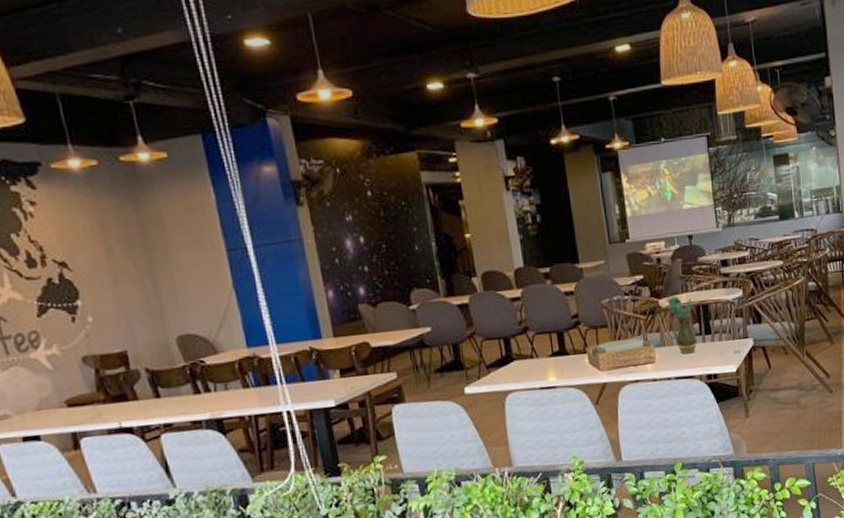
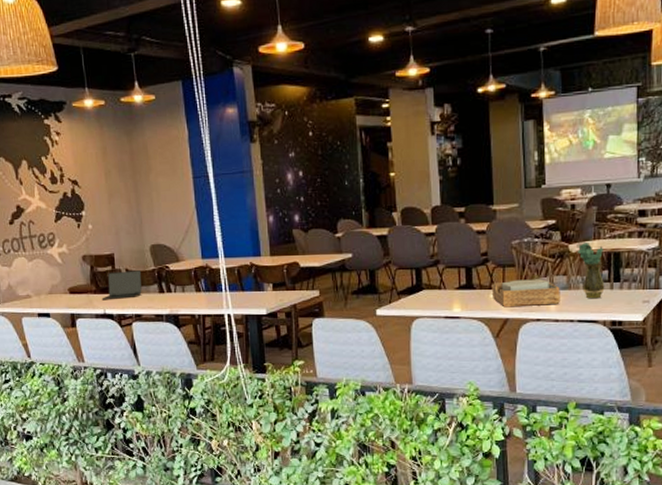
laptop: none [114,369,171,411] -> present [101,270,142,301]

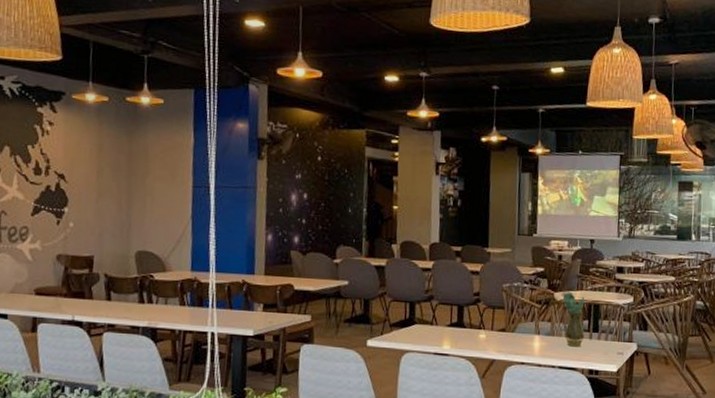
laptop: present [101,270,142,301] -> none [71,276,122,307]
napkin holder: present [491,279,560,308] -> none [480,322,545,350]

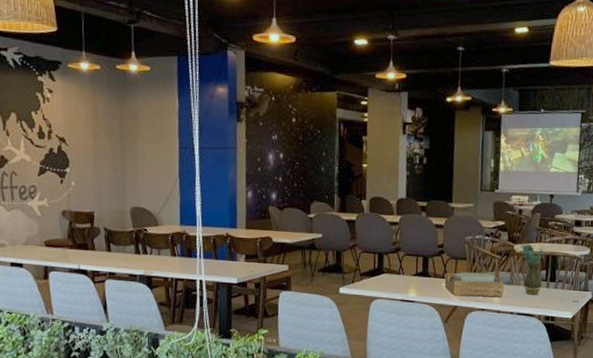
napkin holder: none [480,322,545,350] -> present [444,272,504,298]

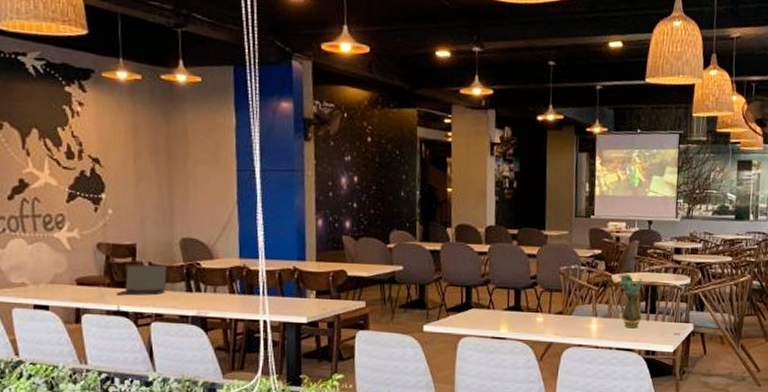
laptop: none [77,229,120,257] -> present [116,264,168,296]
napkin holder: present [444,272,504,298] -> none [538,305,602,332]

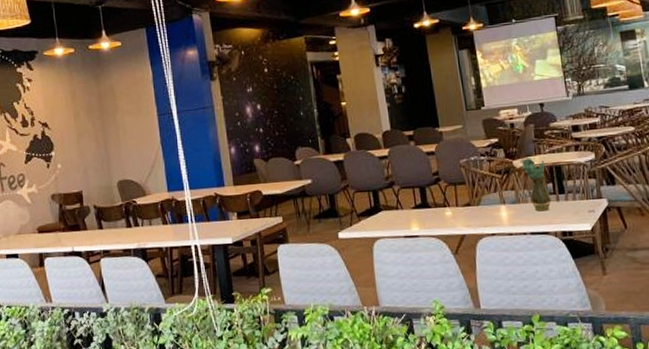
laptop: present [116,264,168,296] -> none [70,206,110,238]

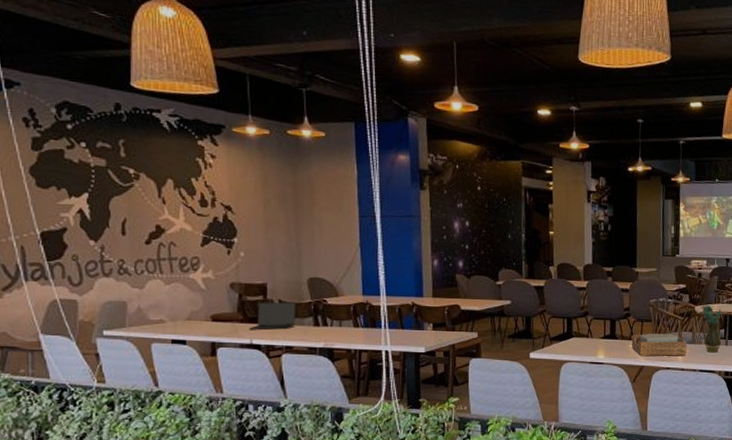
laptop: none [70,206,110,238] -> present [249,302,297,331]
napkin holder: none [445,194,512,224] -> present [631,333,687,357]

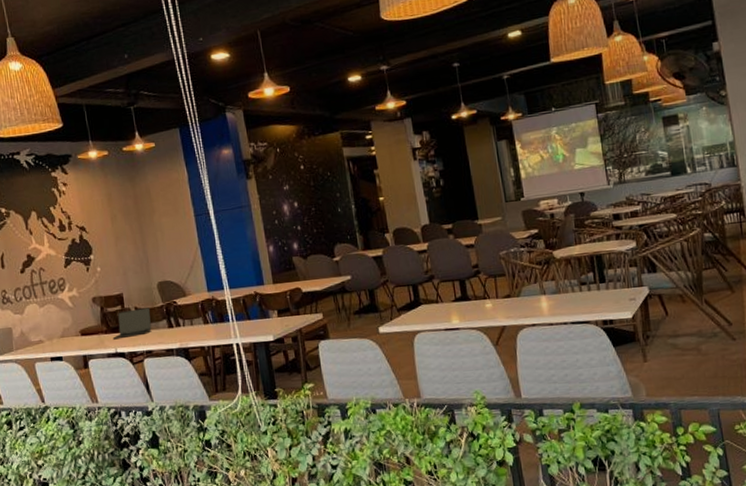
napkin holder: present [631,333,687,357] -> none [485,285,552,316]
vase: present [701,303,722,353] -> none [560,246,592,301]

